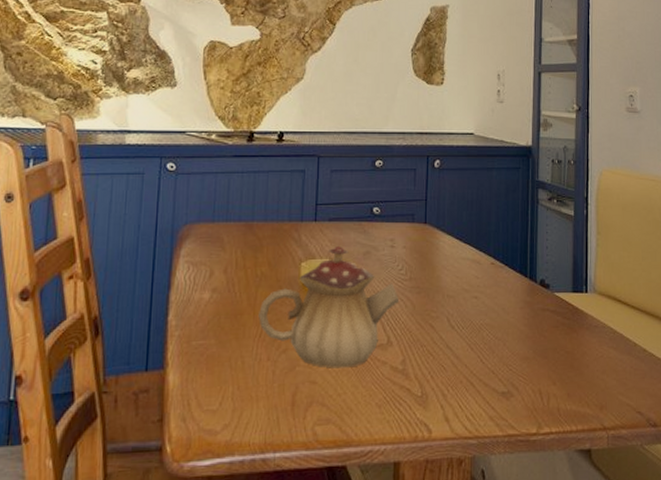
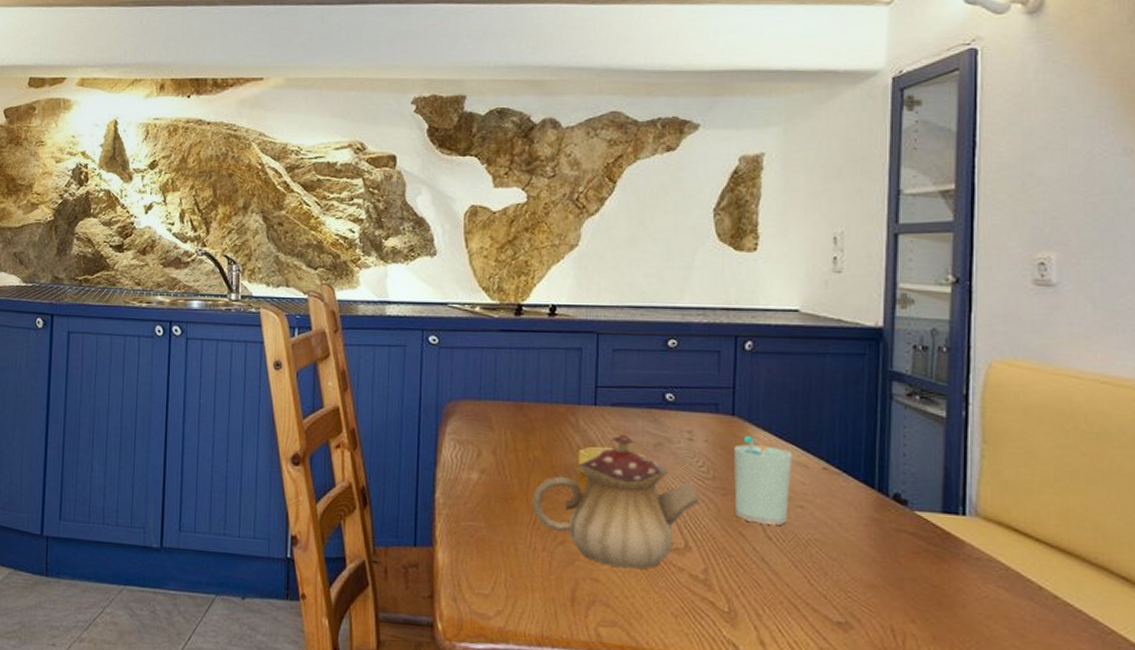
cup: none [426,241,470,316] -> present [734,437,793,526]

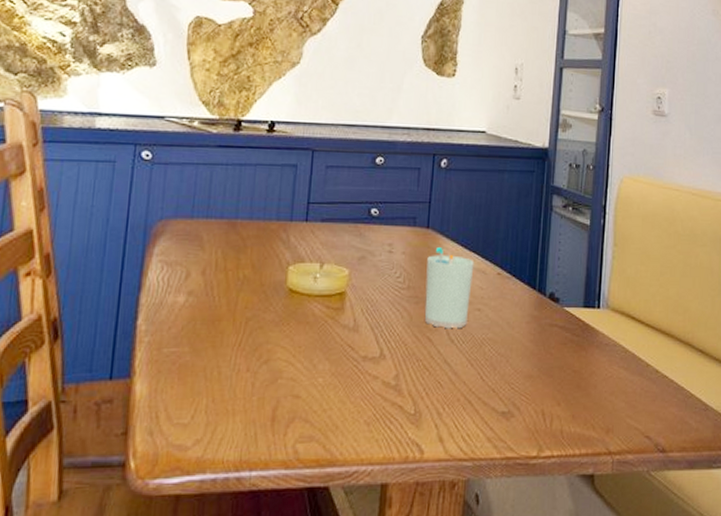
teapot: present [532,433,699,570] -> none [239,248,395,382]

